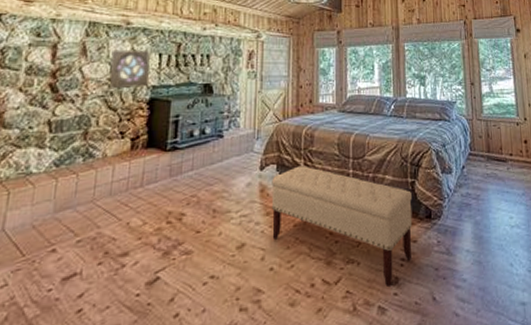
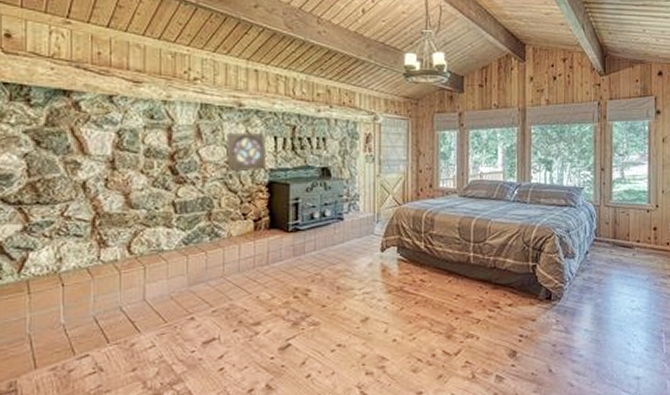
bench: present [271,166,413,288] -> none [393,248,532,360]

